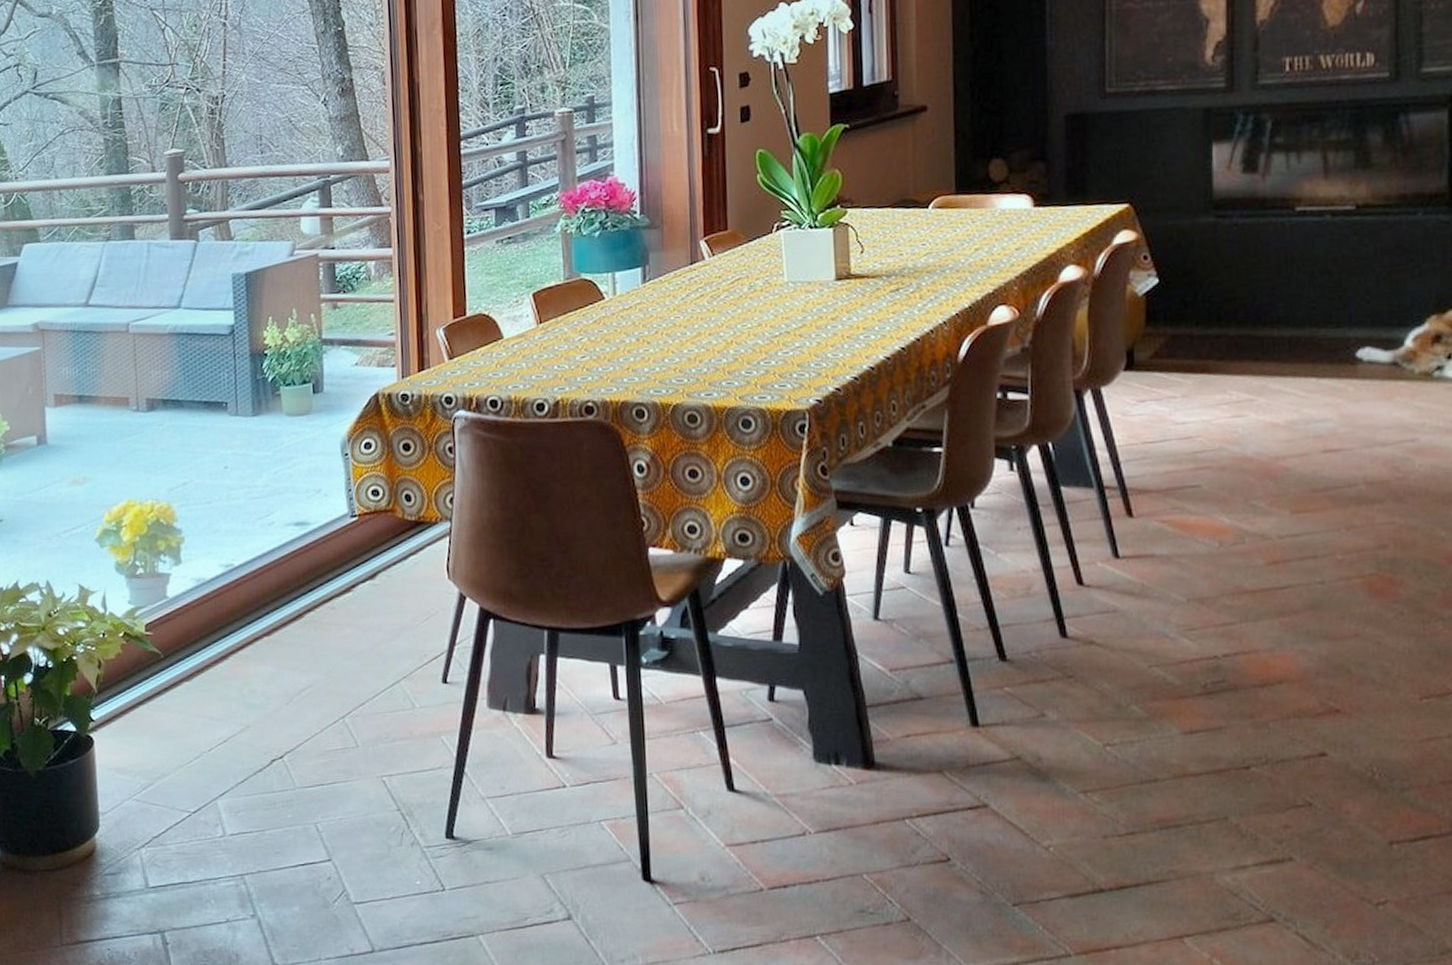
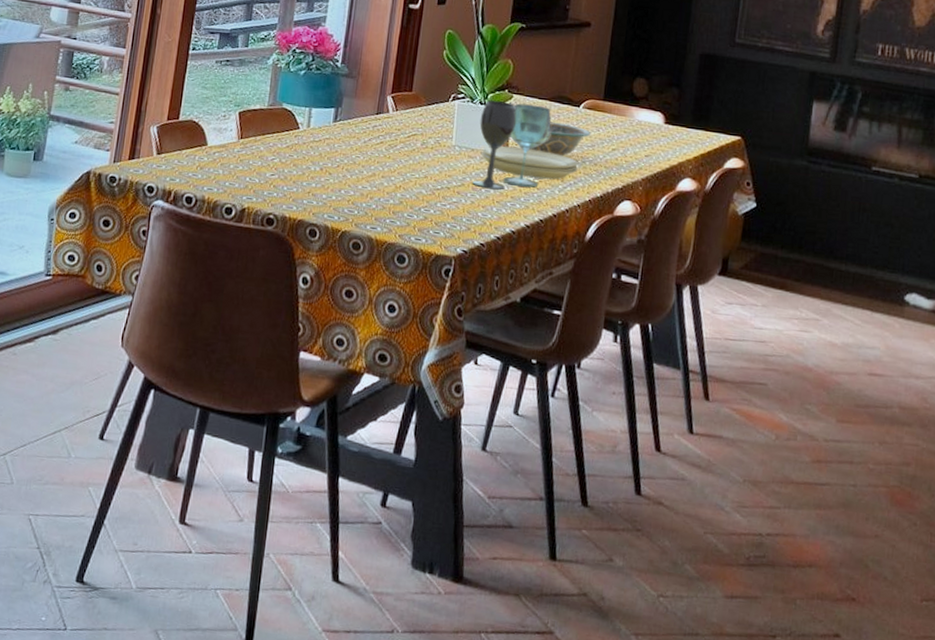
wine glass: none [812,219,856,324] -> present [472,100,517,189]
plate: none [820,267,937,302] -> present [481,146,578,180]
wine glass: none [851,215,900,315] -> present [503,103,552,188]
bowl: none [878,230,946,270] -> present [531,122,590,157]

